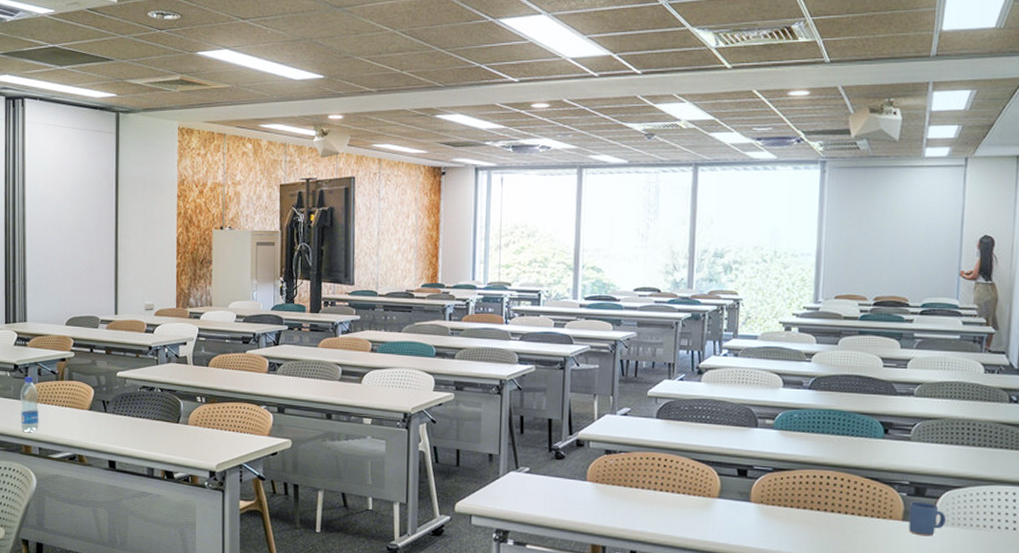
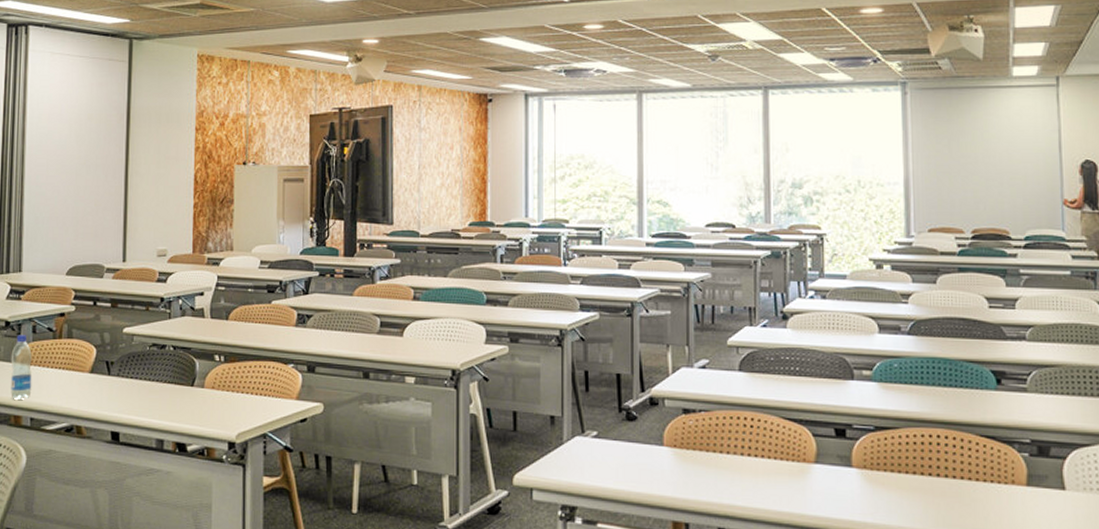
mug: present [908,501,946,537] -> none [1032,463,1076,504]

